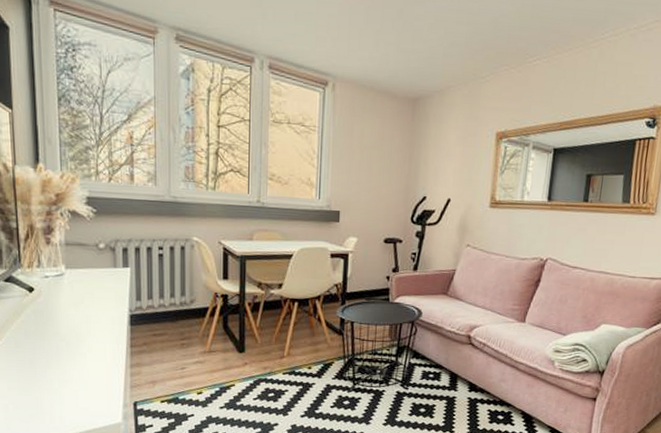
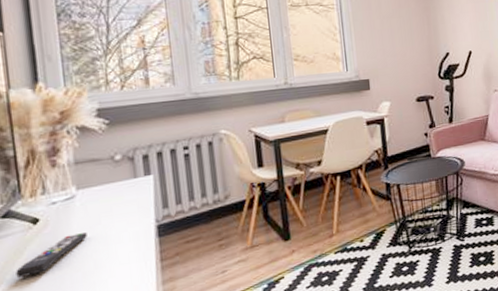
remote control: none [14,307,72,337] -> present [16,232,87,279]

